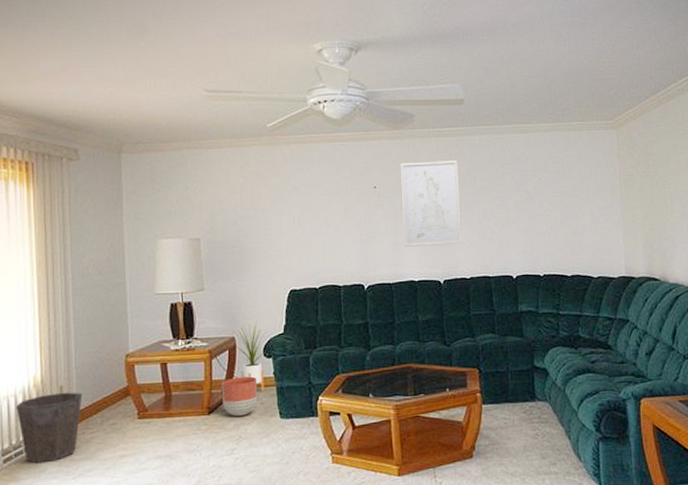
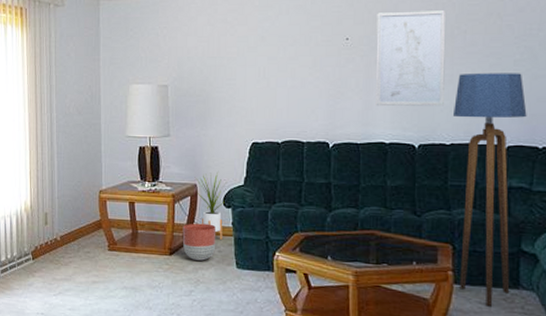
waste bin: present [16,392,83,464] -> none [11,218,63,278]
floor lamp: none [471,212,529,421] -> present [454,72,527,307]

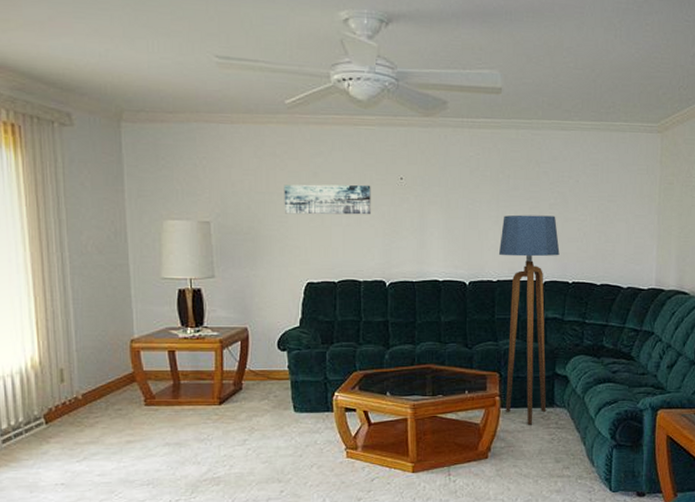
planter: present [182,223,215,261] -> none [233,369,270,408]
house plant: present [194,171,228,240] -> none [244,314,282,384]
wall art: none [233,46,316,77] -> present [284,184,371,215]
wall art: present [376,11,446,107] -> none [429,153,492,246]

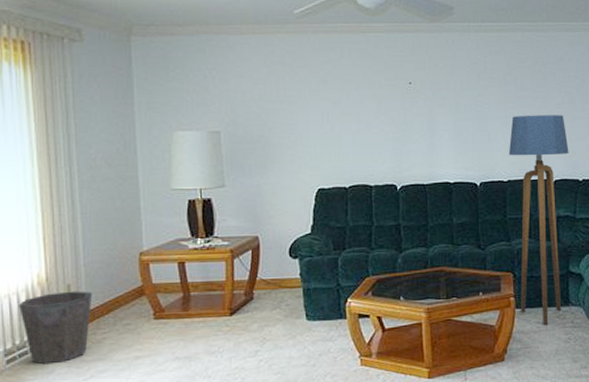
waste bin: none [13,375,85,445] -> present [19,291,93,365]
wall art: present [284,184,371,215] -> none [293,90,381,122]

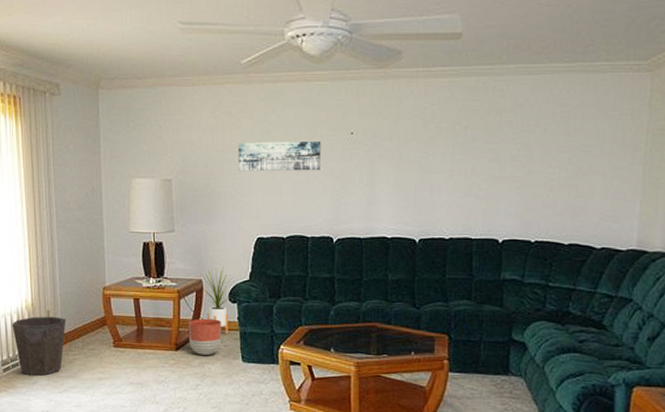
planter: none [244,277,282,318] -> present [188,318,221,355]
house plant: none [255,221,293,292] -> present [200,267,233,334]
wall art: none [293,90,381,122] -> present [237,140,321,172]
floor lamp: present [509,115,569,325] -> none [453,168,522,393]

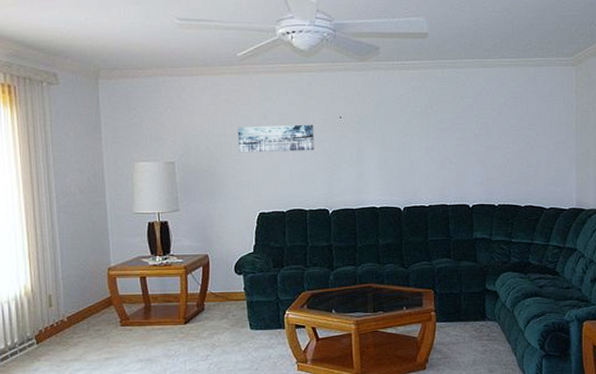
waste bin: present [12,316,66,376] -> none [10,300,70,363]
planter: present [188,318,221,355] -> none [196,291,229,326]
house plant: present [200,267,233,334] -> none [205,242,238,305]

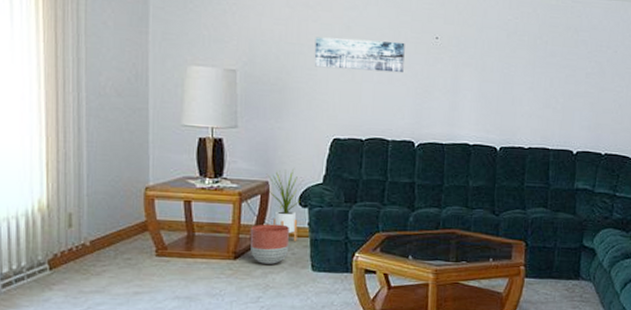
planter: none [196,291,229,326] -> present [250,224,289,264]
house plant: none [205,242,238,305] -> present [266,168,305,241]

